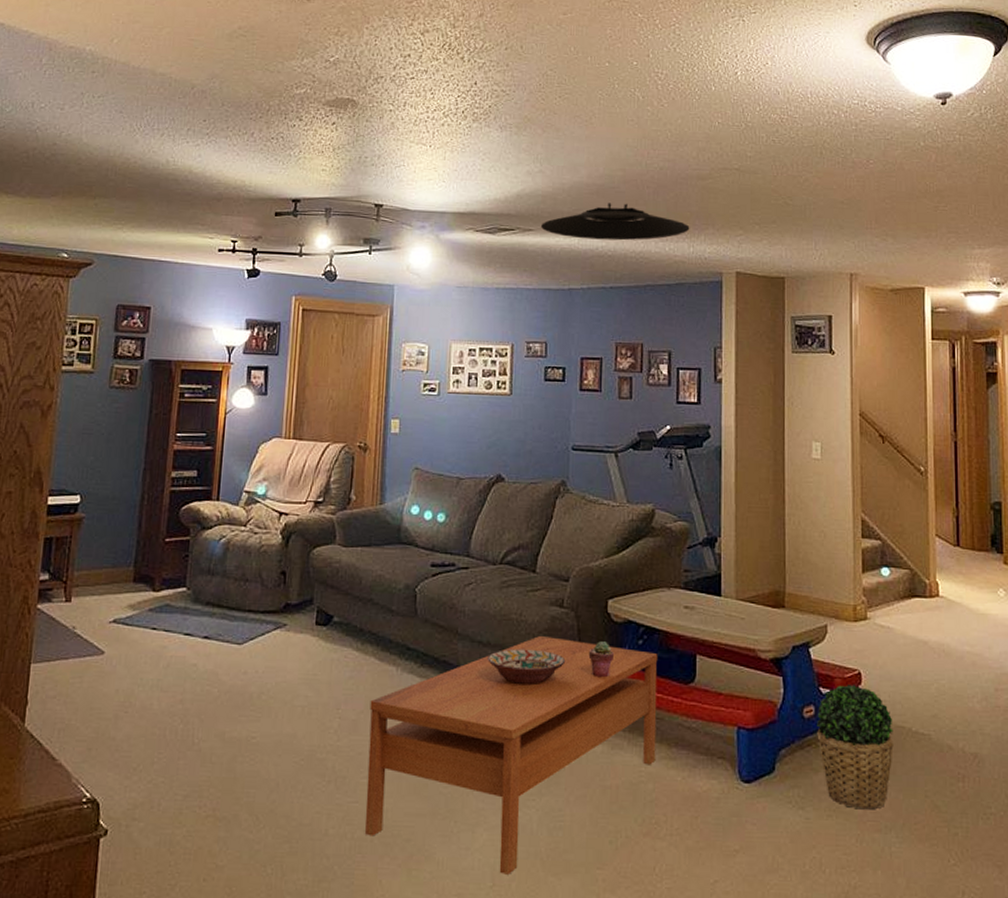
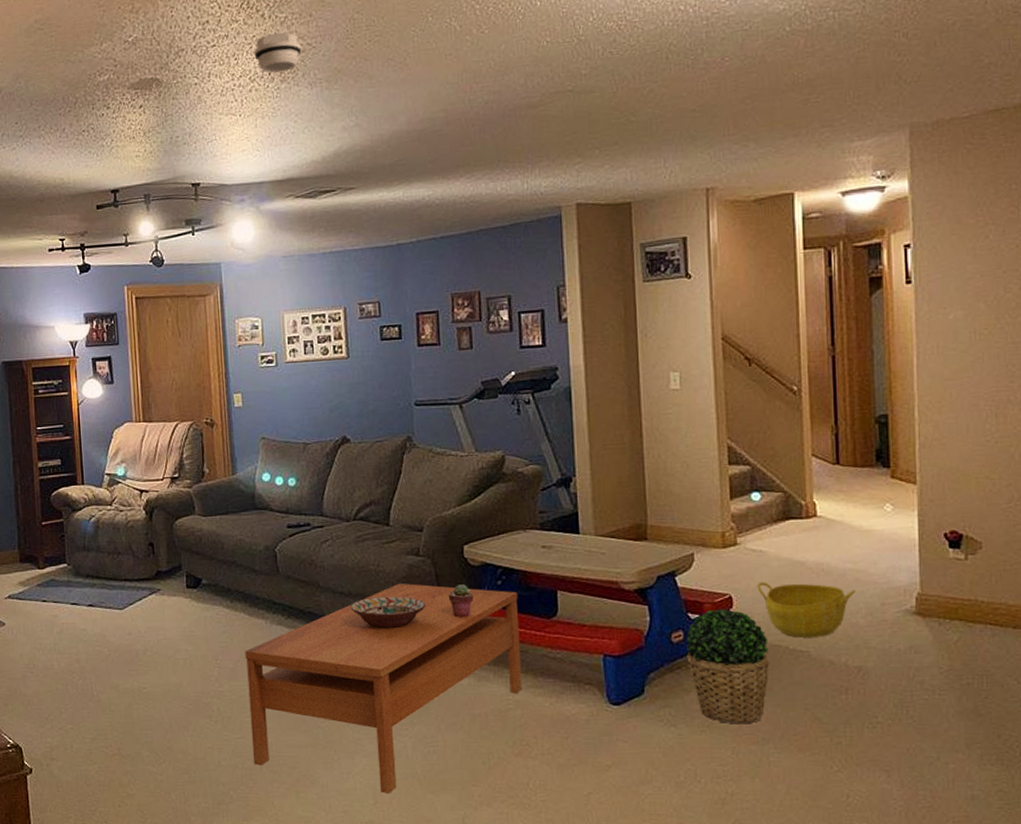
smoke detector: none [450,75,496,112] -> present [254,32,302,73]
ceiling light: present [541,202,690,241] -> none [363,146,523,191]
basket: none [884,659,973,720] -> present [757,581,856,638]

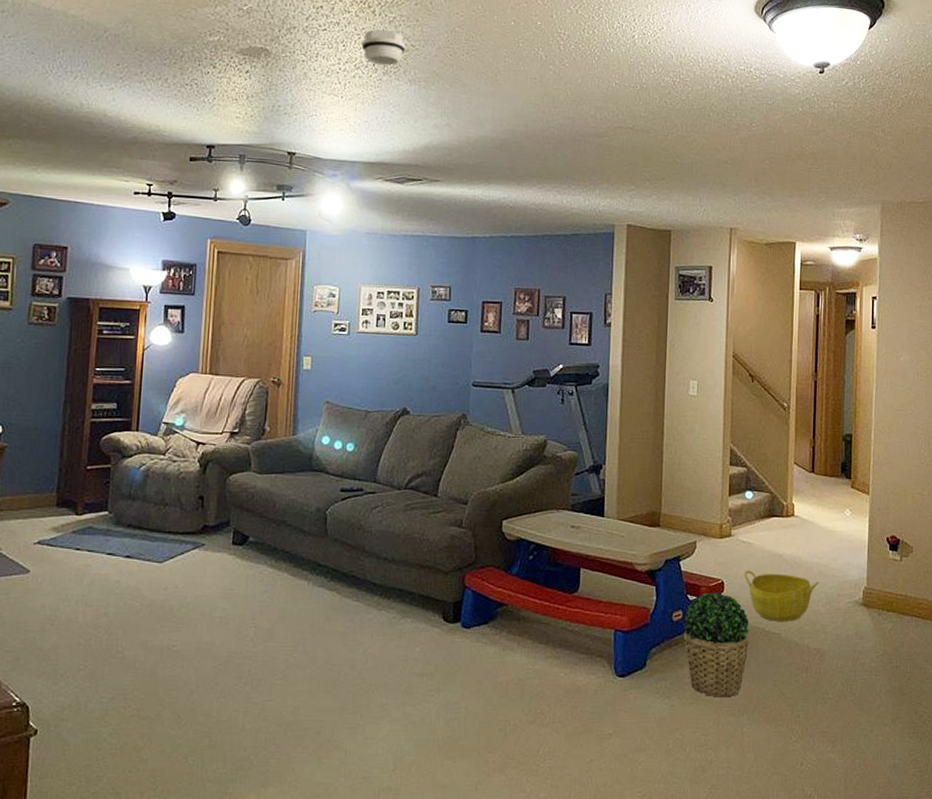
coffee table: present [245,583,523,793] -> none [279,553,546,759]
decorative bowl: present [350,596,426,628] -> none [392,564,463,595]
potted succulent: present [448,584,474,618] -> none [484,557,508,589]

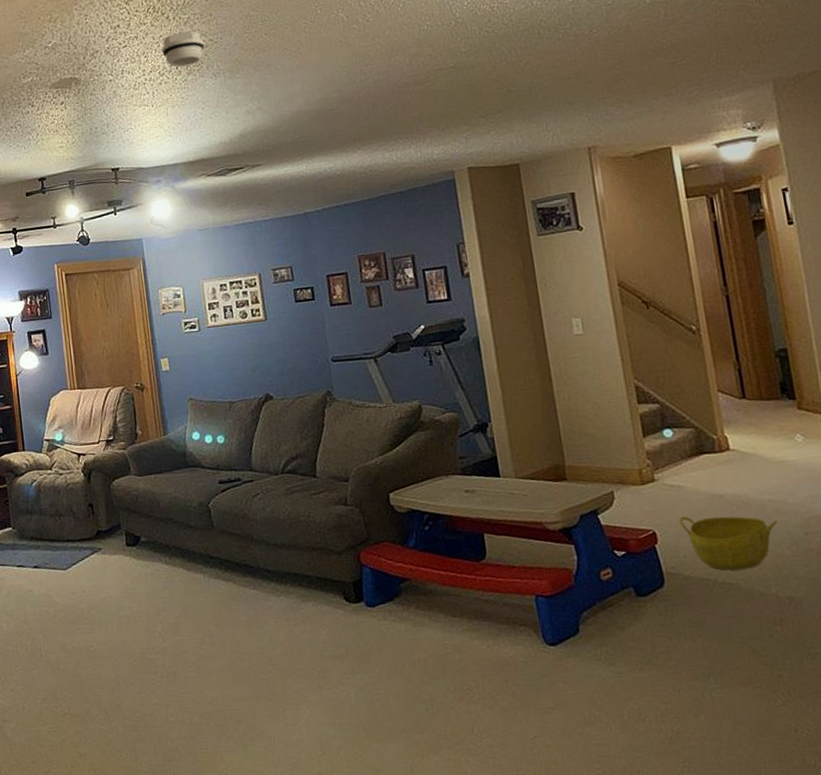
potted plant: present [683,591,749,698] -> none [615,544,702,661]

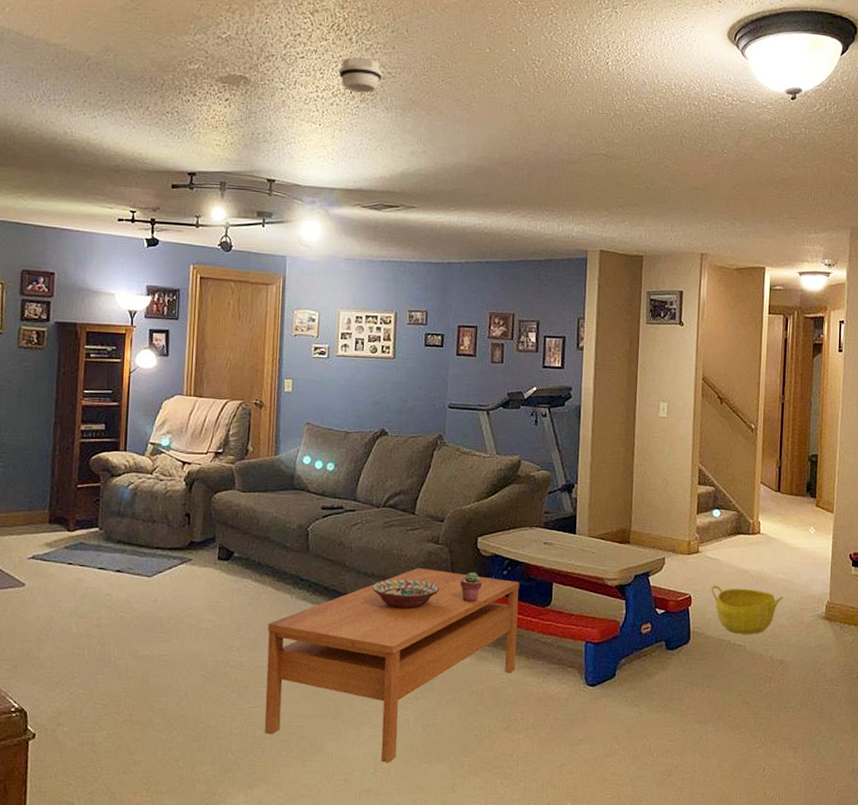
coffee table: none [185,533,459,744] -> present [264,568,520,763]
decorative bowl: none [284,545,358,578] -> present [372,579,440,608]
potted succulent: none [378,531,404,565] -> present [460,572,483,603]

